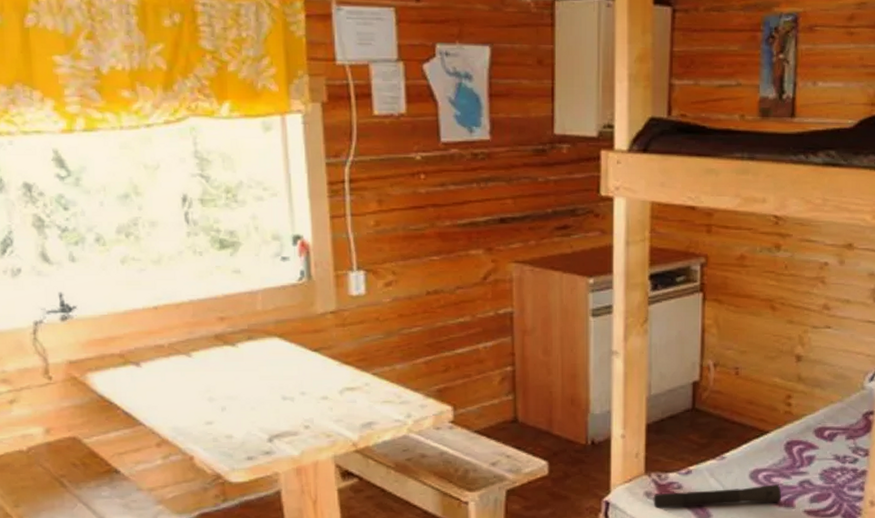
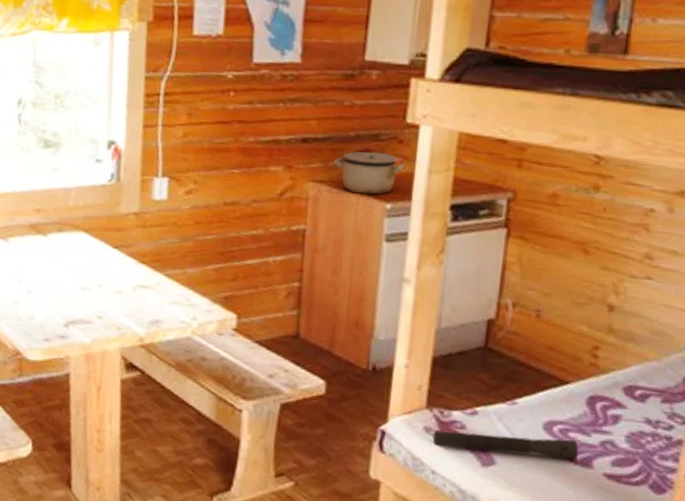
saucepan: none [533,227,604,272] -> present [333,151,406,196]

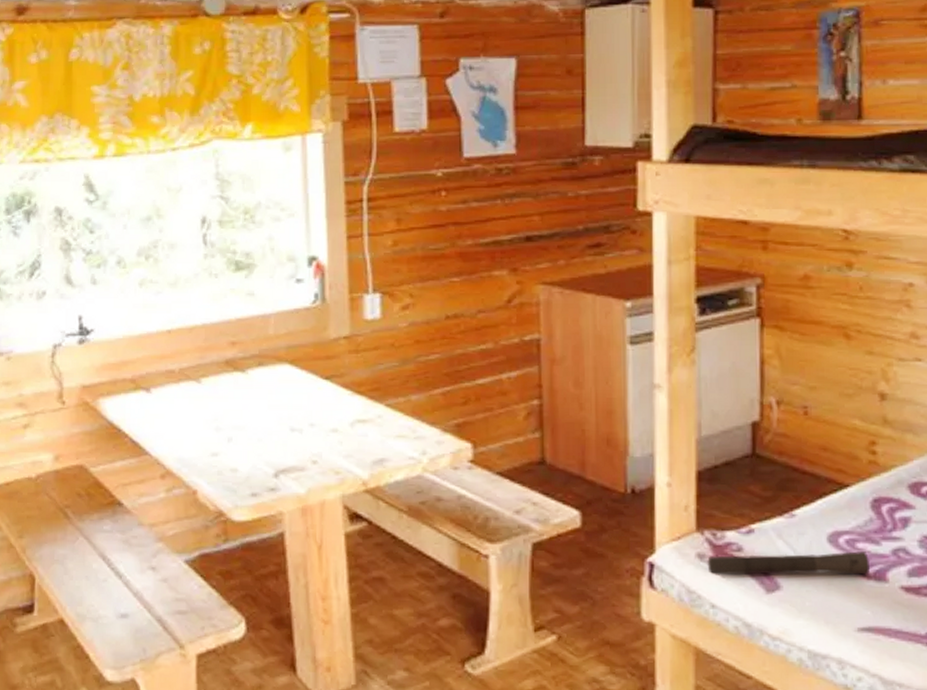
saucepan: present [333,151,406,196] -> none [563,245,642,294]

